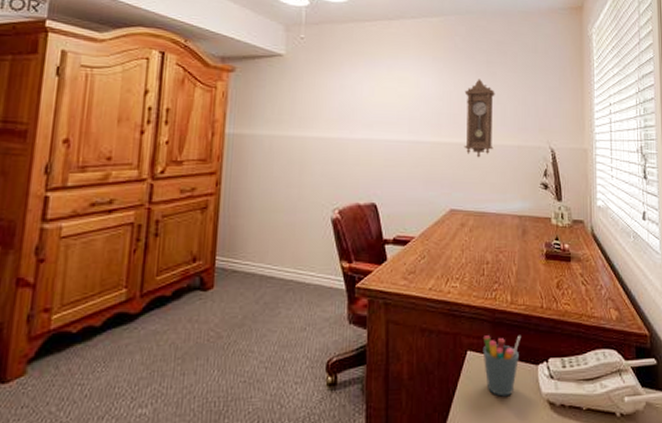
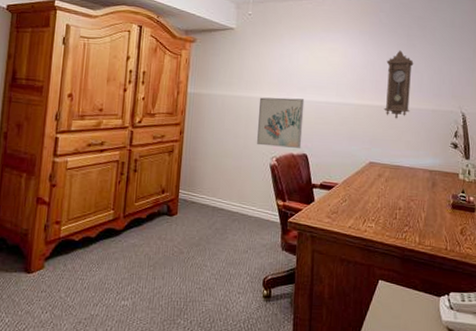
wall art: none [313,136,371,198] -> present [256,97,305,149]
pen holder: present [482,335,520,397] -> none [392,269,426,320]

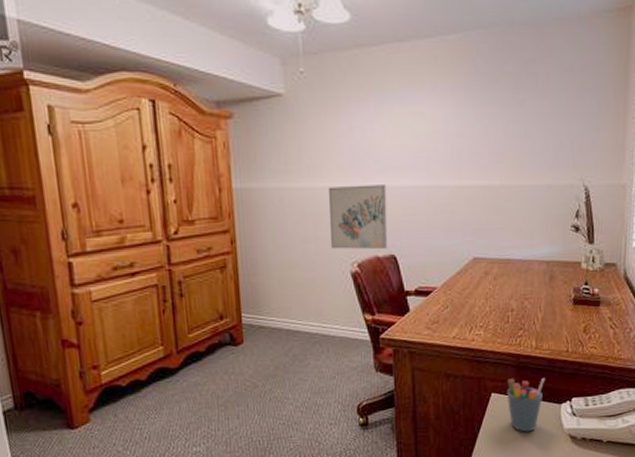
pendulum clock: present [383,50,414,119] -> none [487,109,523,201]
pen holder: none [392,269,426,320] -> present [506,377,544,432]

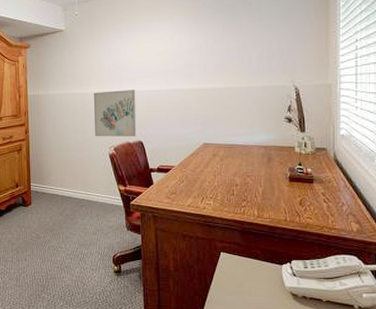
pen holder: present [506,377,544,432] -> none [233,241,266,287]

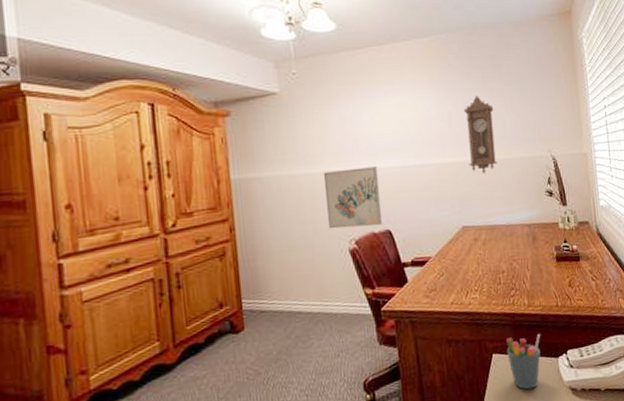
pendulum clock: none [213,31,241,99] -> present [463,96,498,174]
pen holder: none [233,241,266,287] -> present [505,333,541,390]

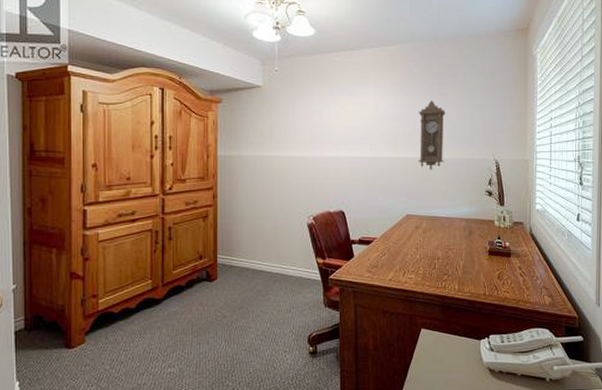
wall art: present [323,166,383,229] -> none [292,155,338,206]
pen holder: present [505,333,541,390] -> none [434,316,466,364]

